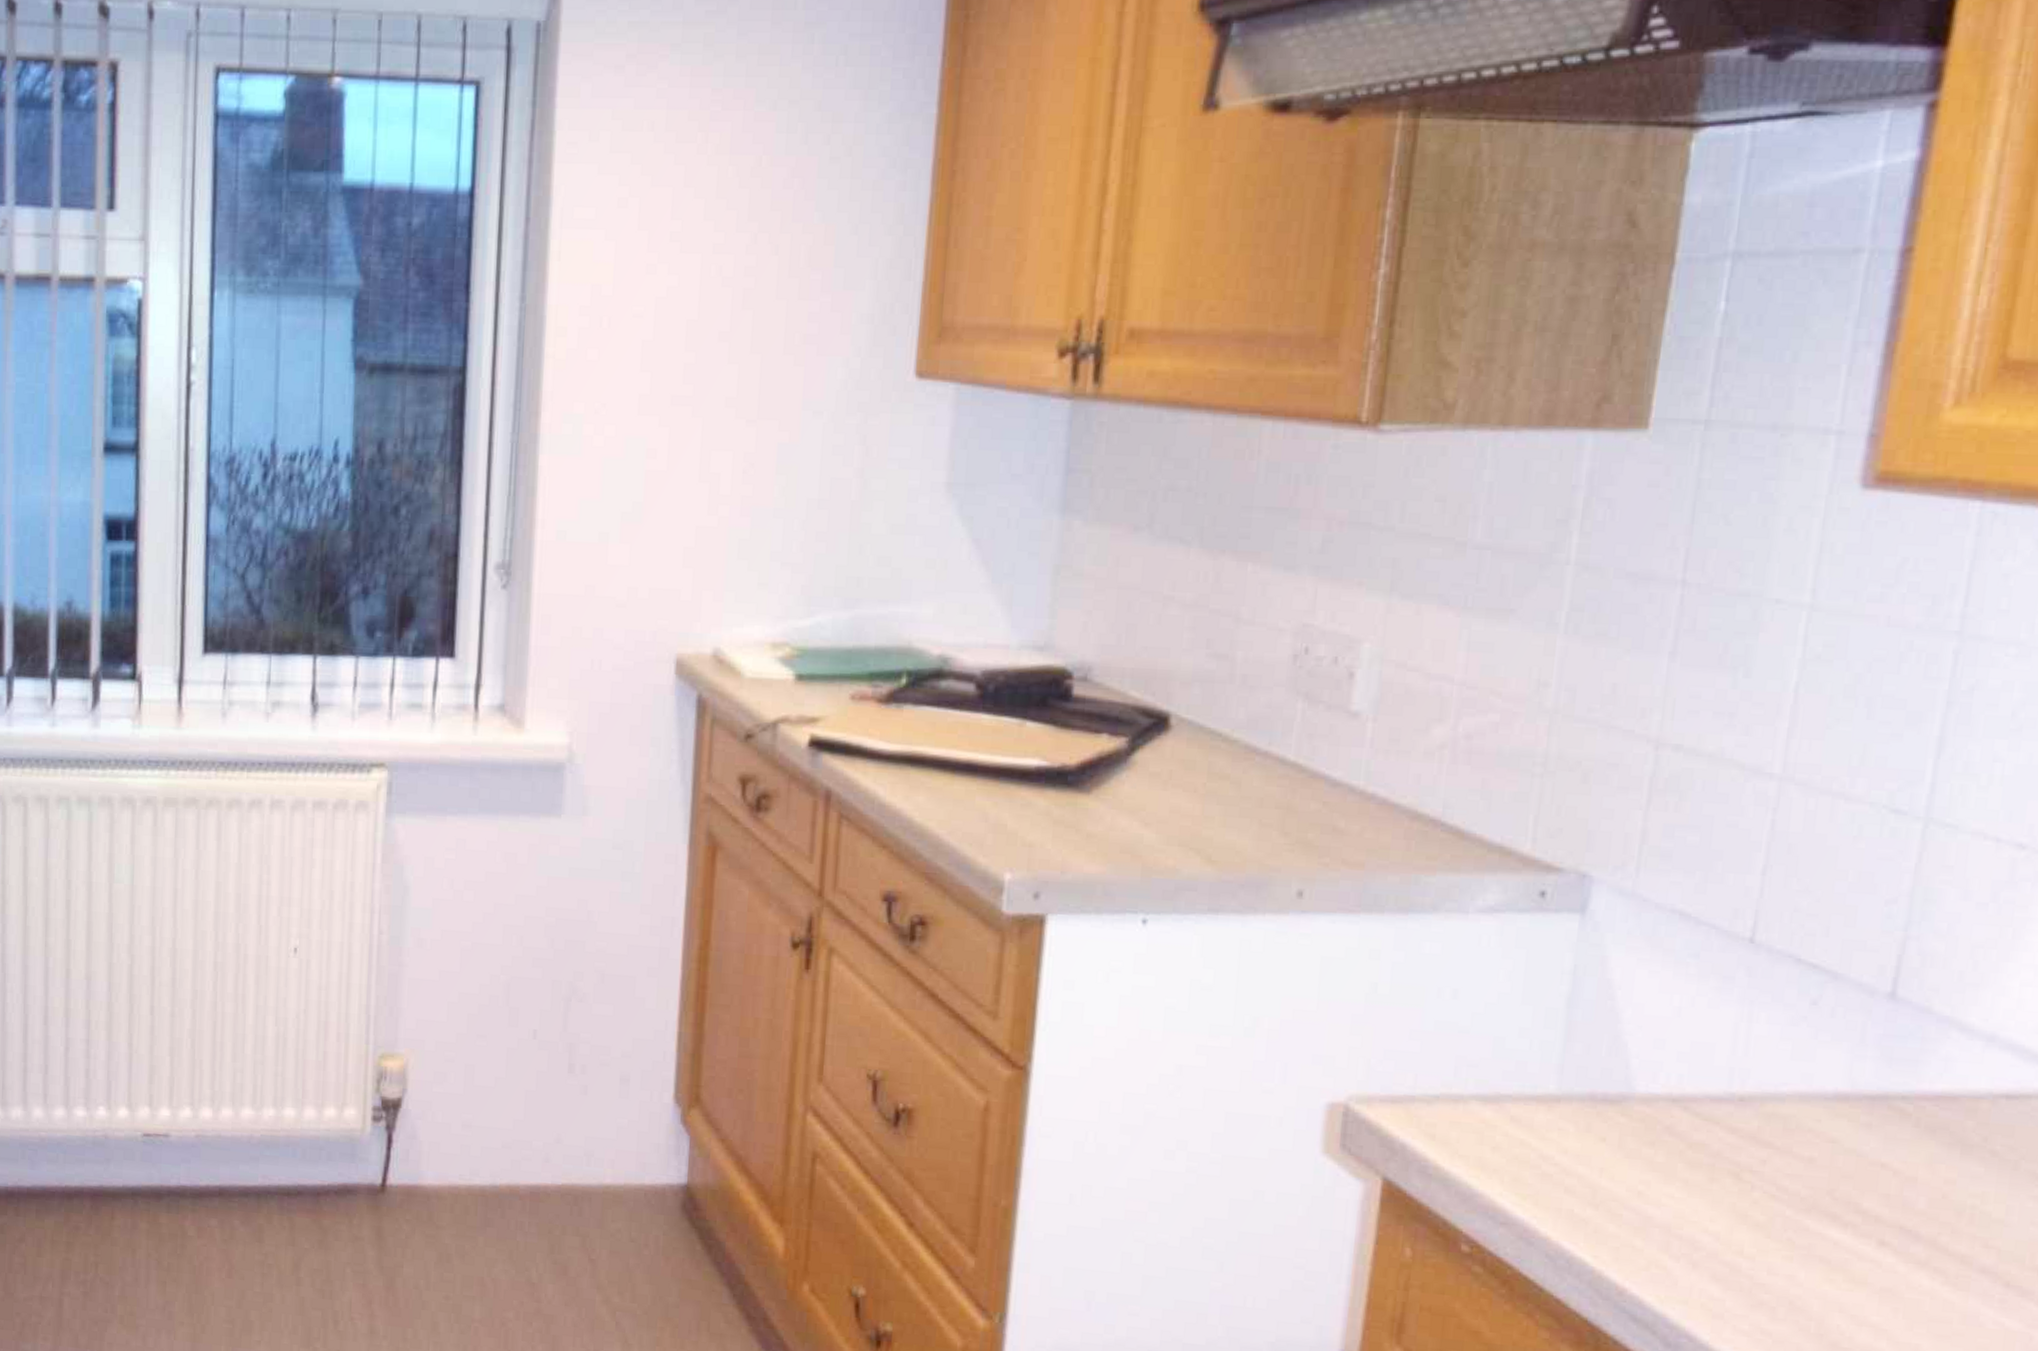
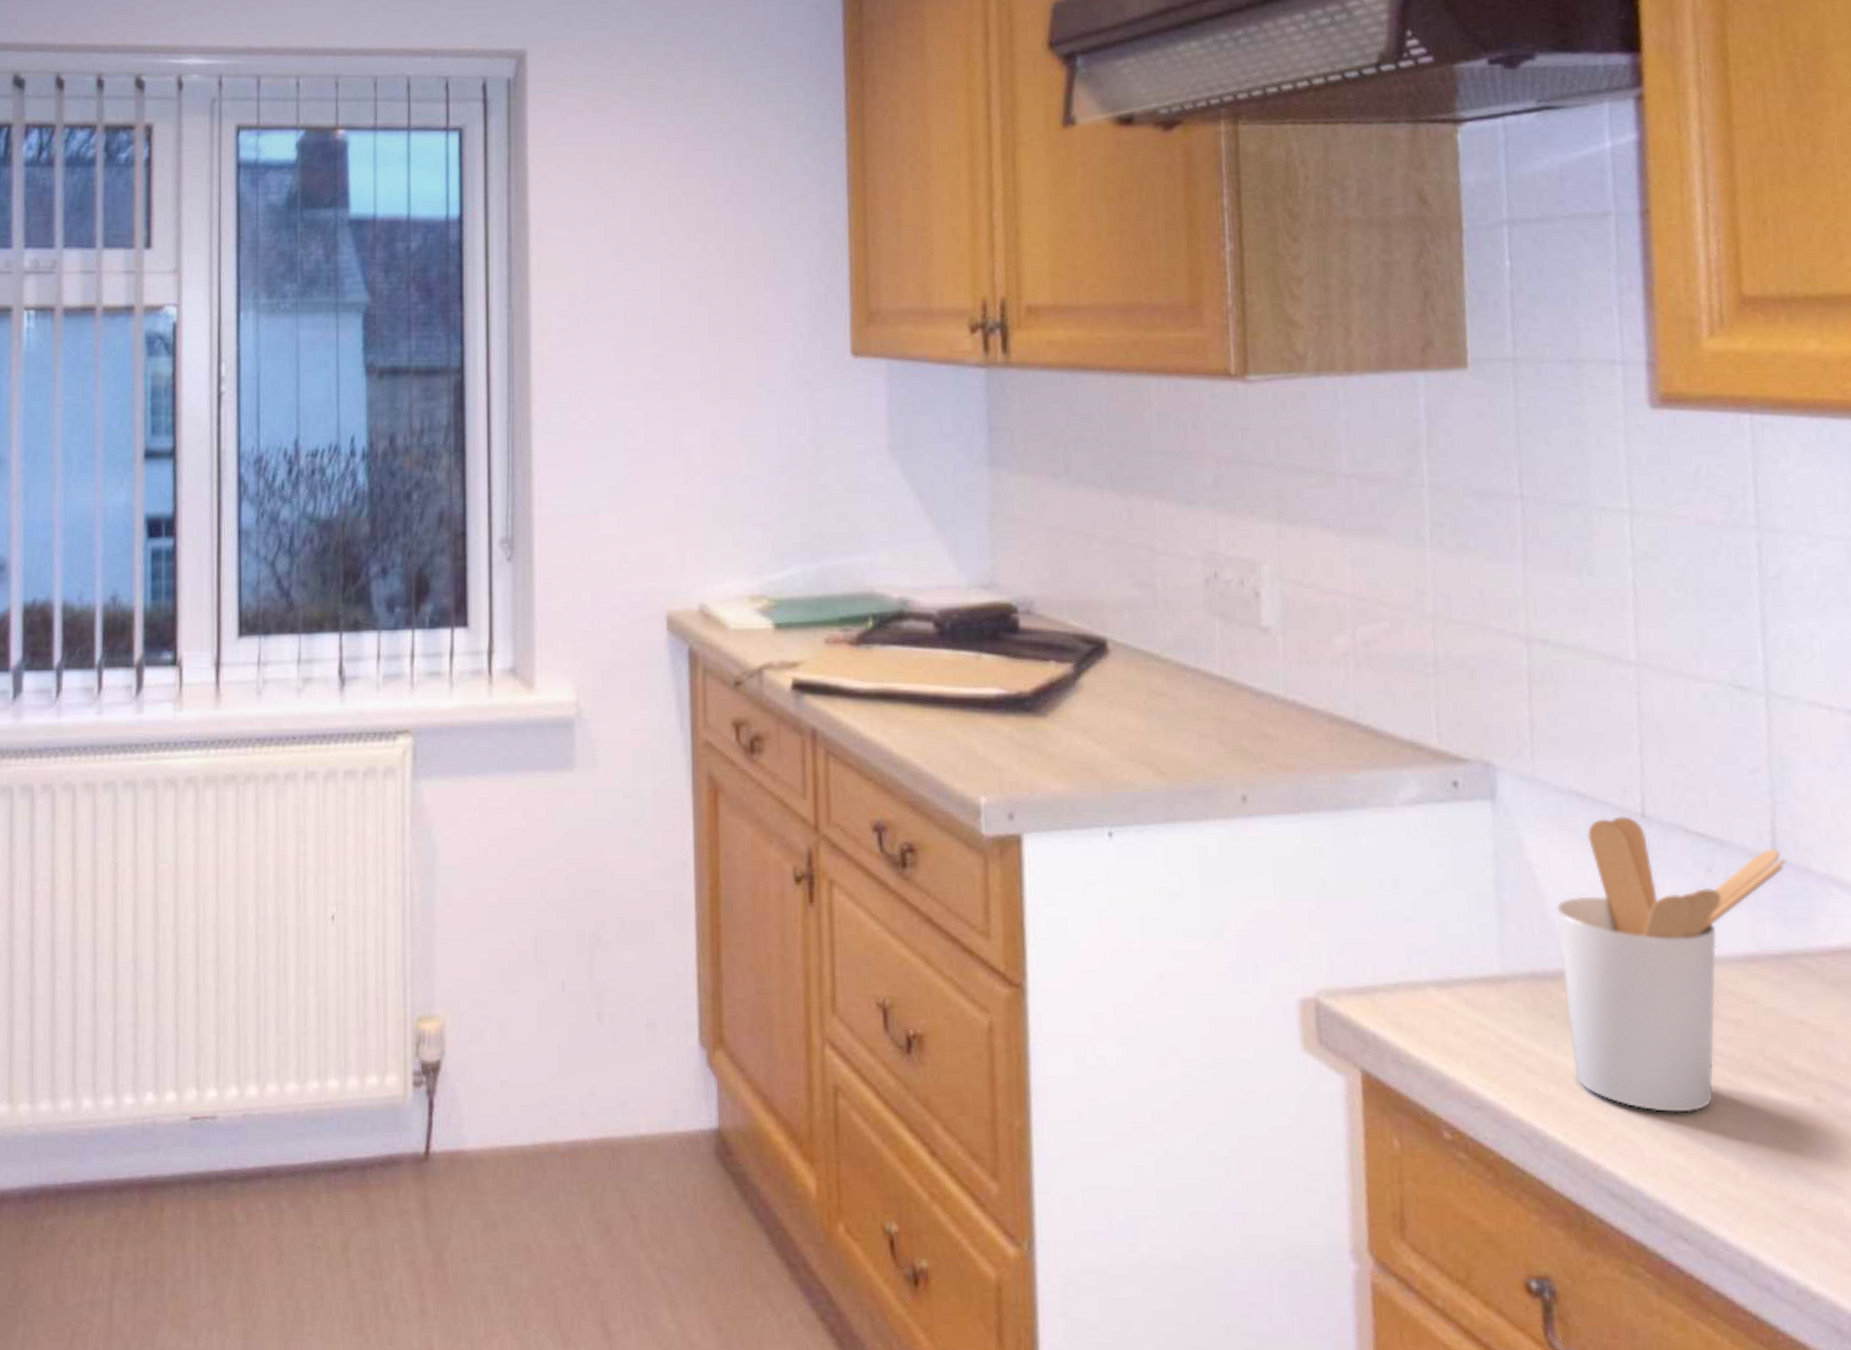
utensil holder: none [1617,940,1905,1246] -> present [1555,816,1785,1113]

